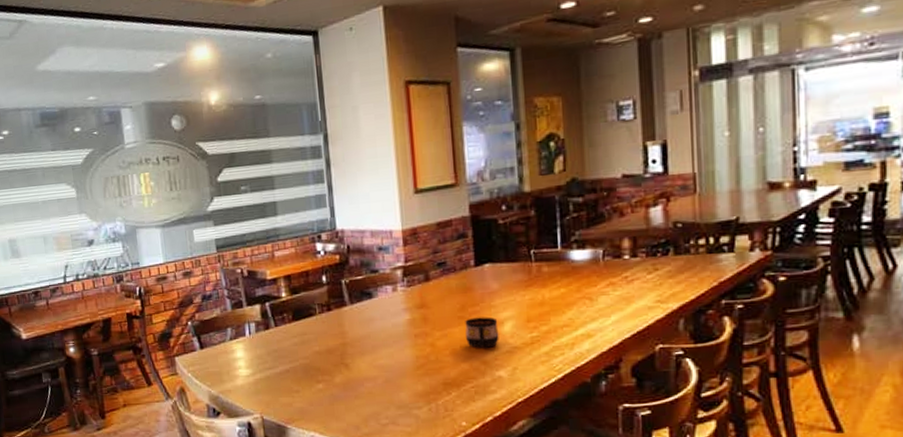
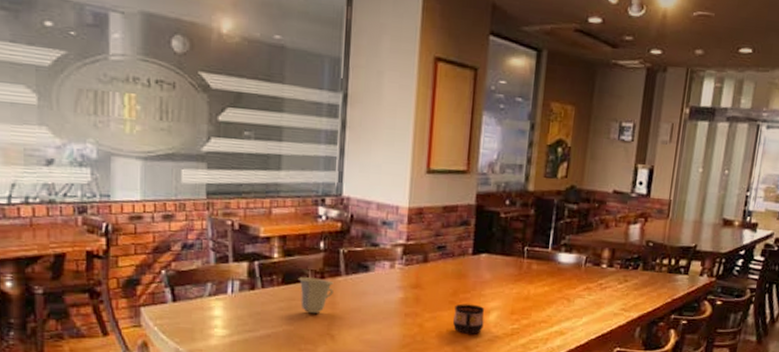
cup: none [306,310,342,345] -> present [297,277,334,313]

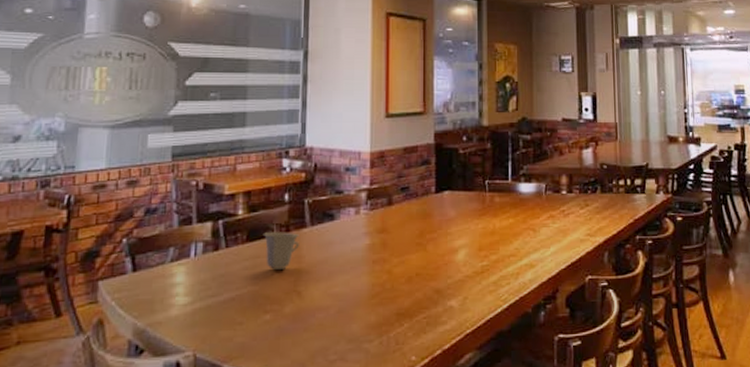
cup: present [453,303,485,334] -> none [422,244,453,276]

